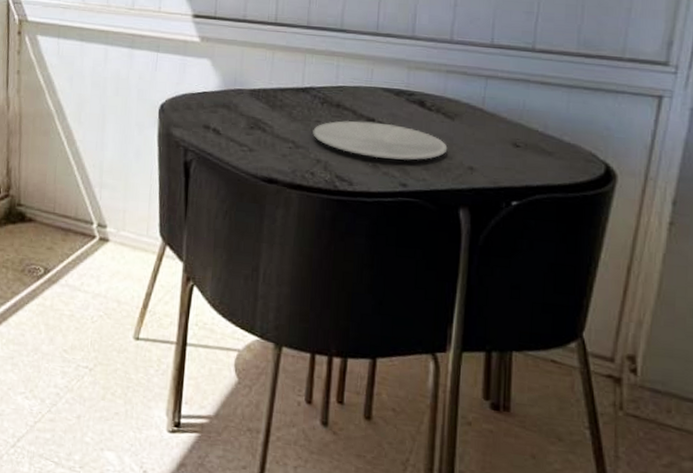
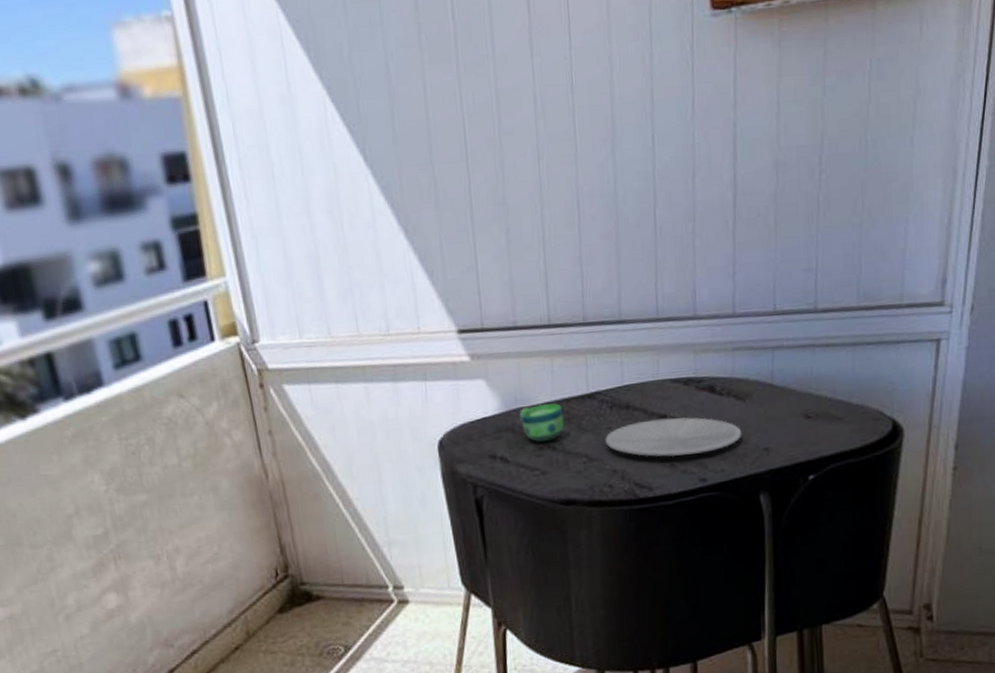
cup: none [237,89,277,123] -> present [520,403,564,442]

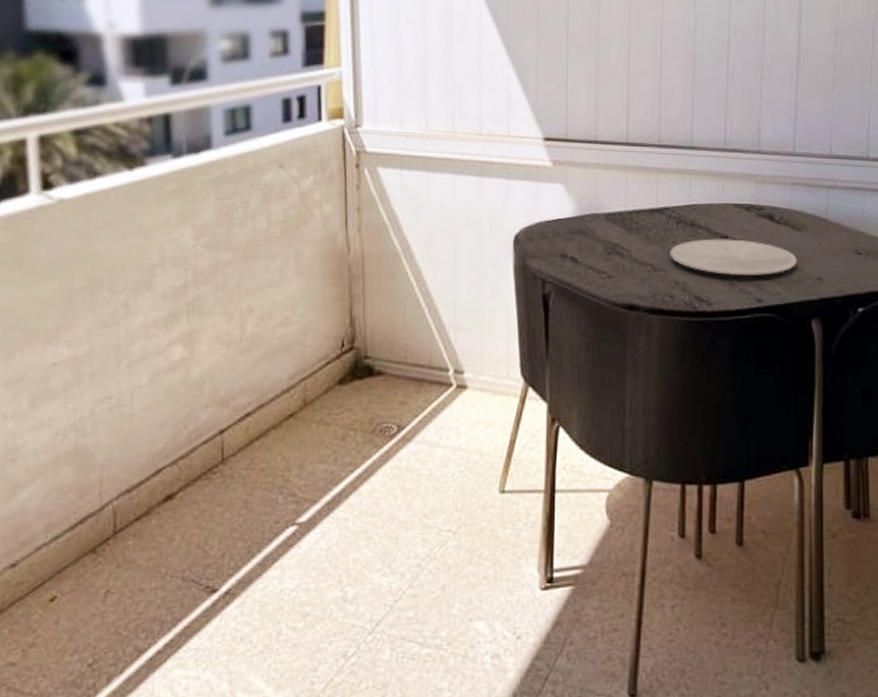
cup: present [520,403,564,442] -> none [593,212,633,247]

